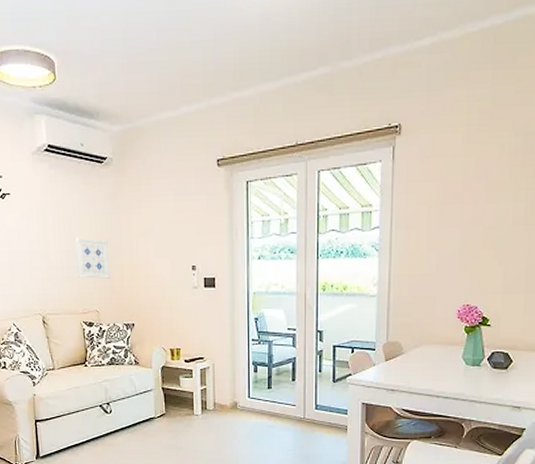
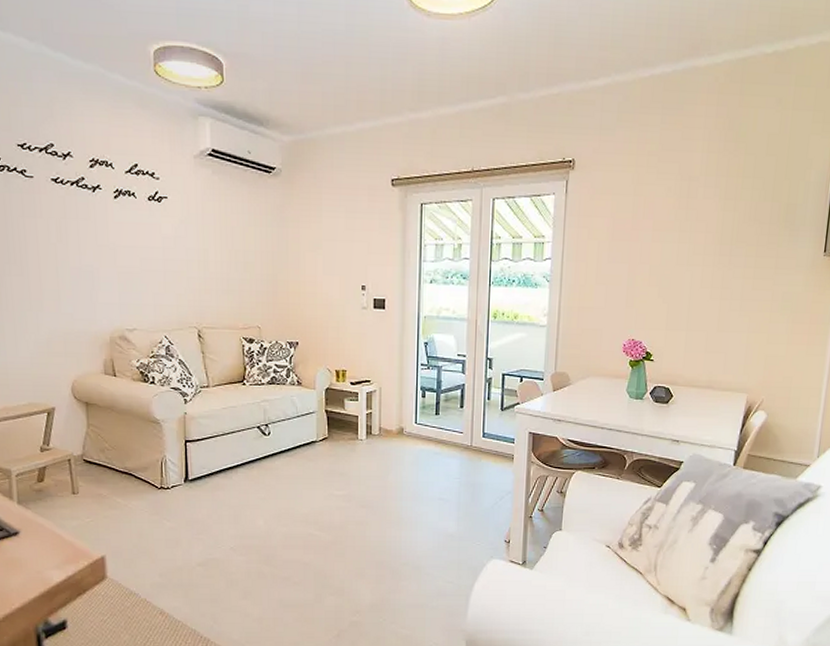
wall art: present [75,237,110,279] -> none [237,248,274,294]

